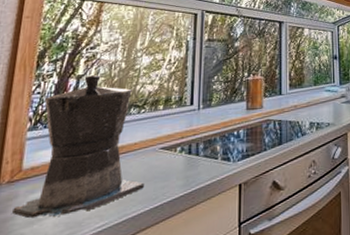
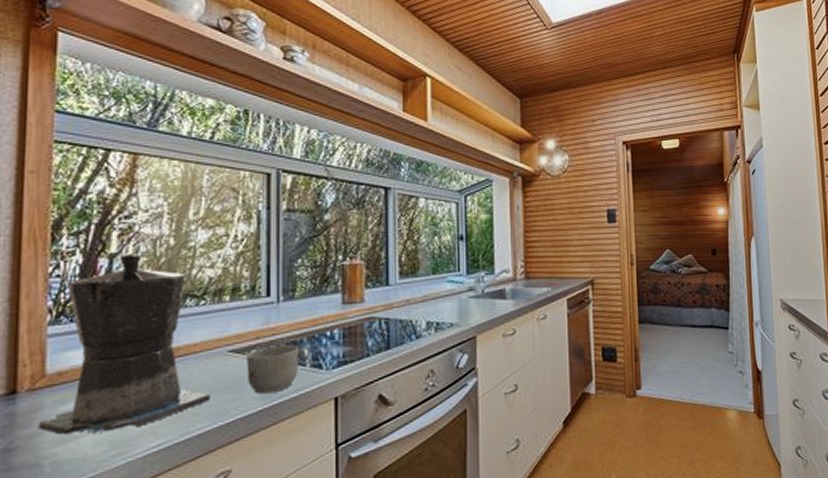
mug: none [172,142,214,183] -> present [246,344,300,395]

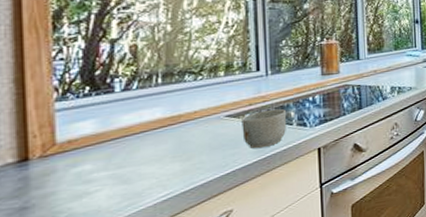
coffee maker: present [38,254,210,435] -> none [52,39,211,193]

